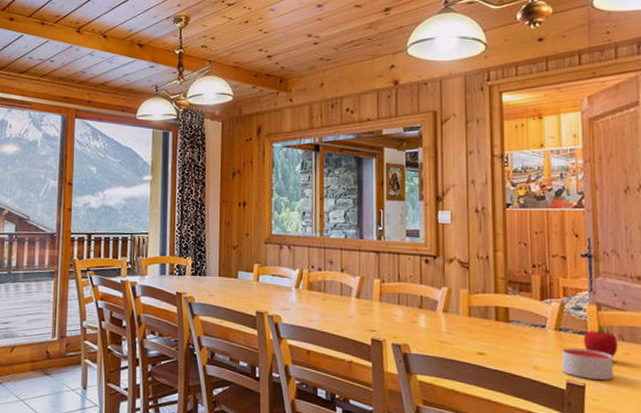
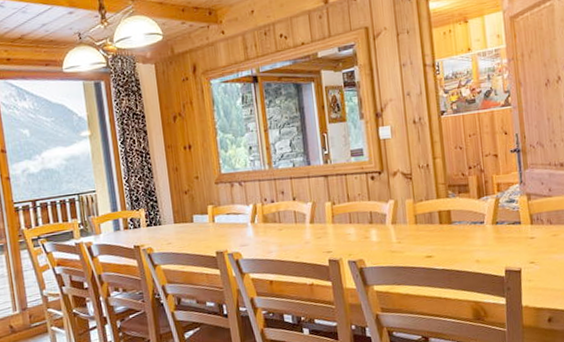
candle: present [562,348,614,380] -> none [499,236,545,264]
fruit: present [584,328,618,357] -> none [517,216,547,240]

